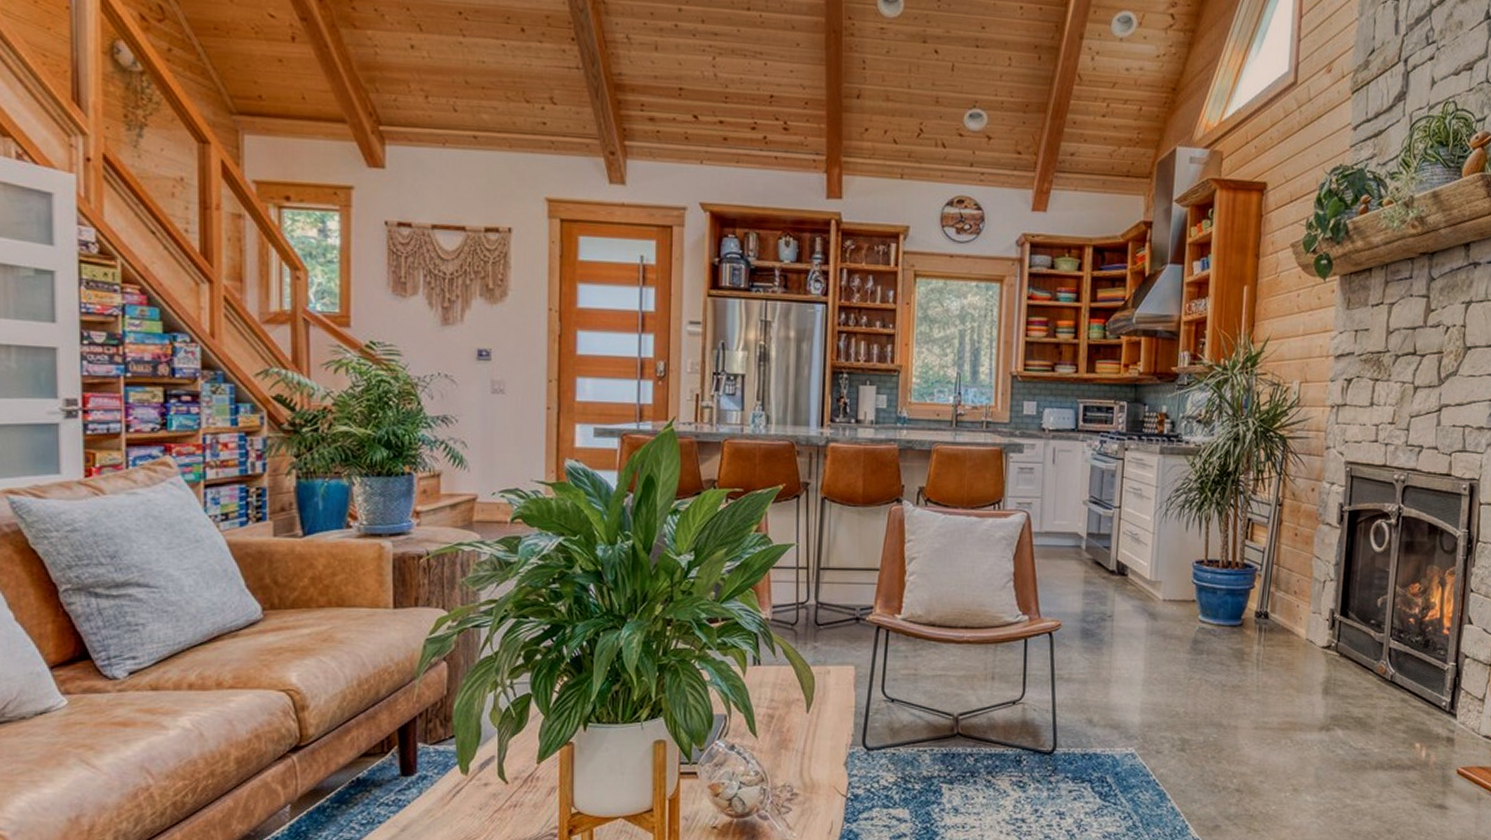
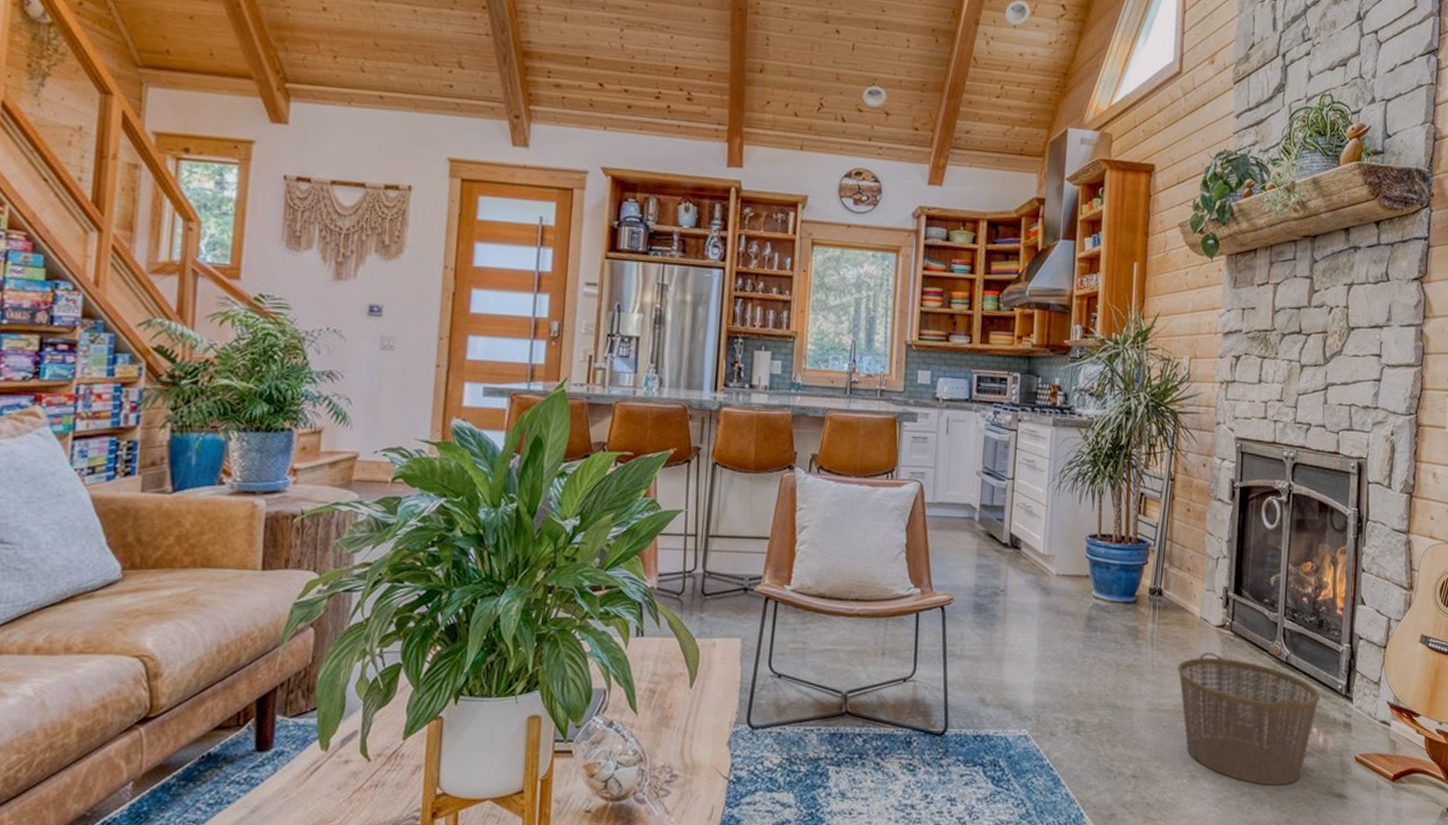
basket: none [1282,672,1425,797] -> present [1177,651,1321,785]

